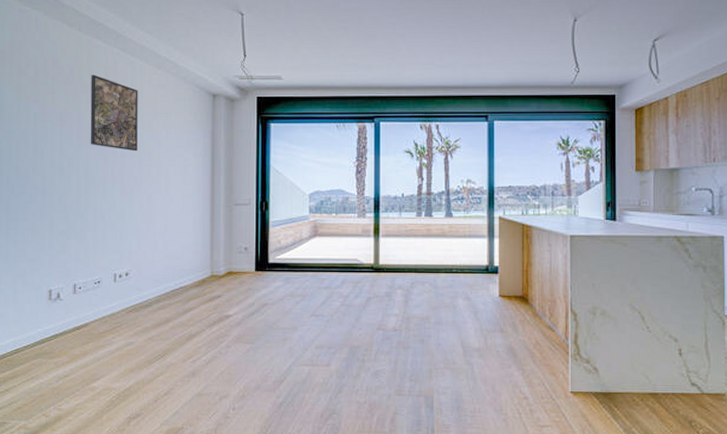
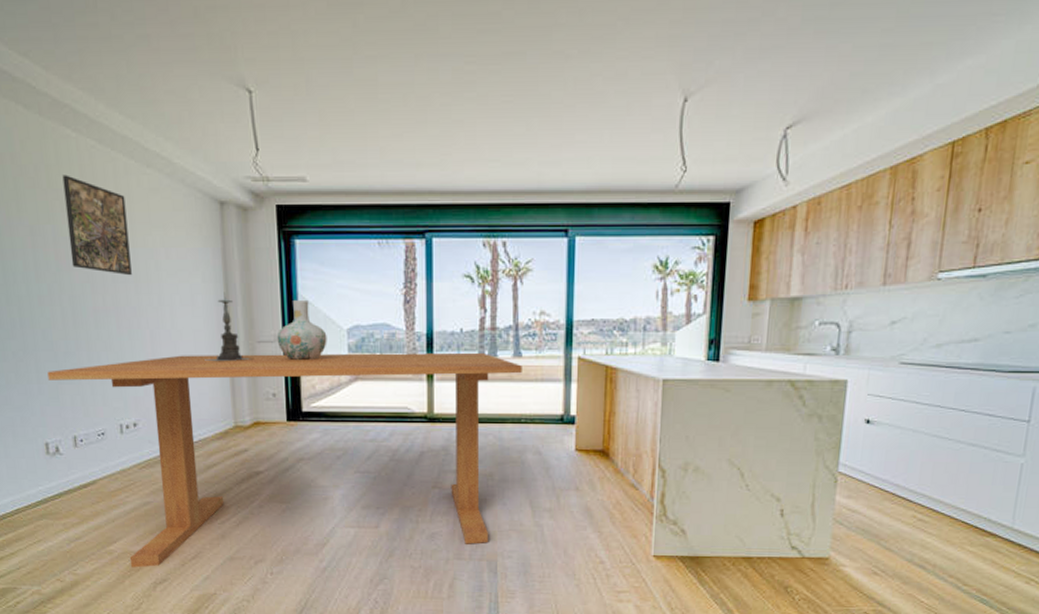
dining table: none [59,213,453,403] -> present [47,352,522,568]
candle holder: none [191,164,231,221] -> present [206,292,254,362]
vase: none [251,171,292,221] -> present [276,301,327,361]

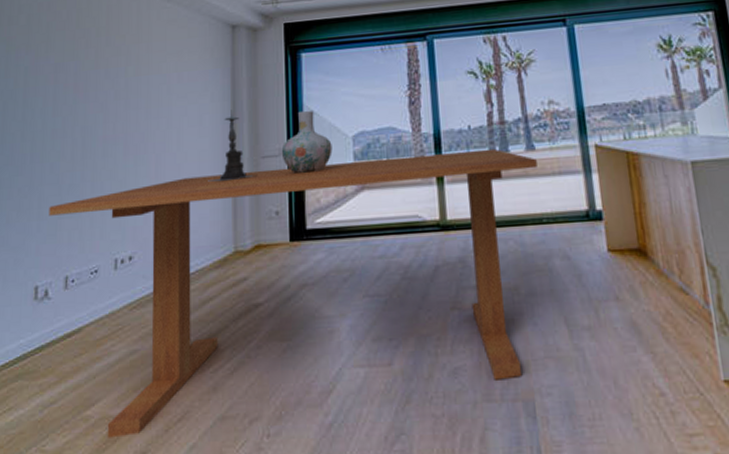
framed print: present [62,175,132,276] -> none [88,15,145,103]

